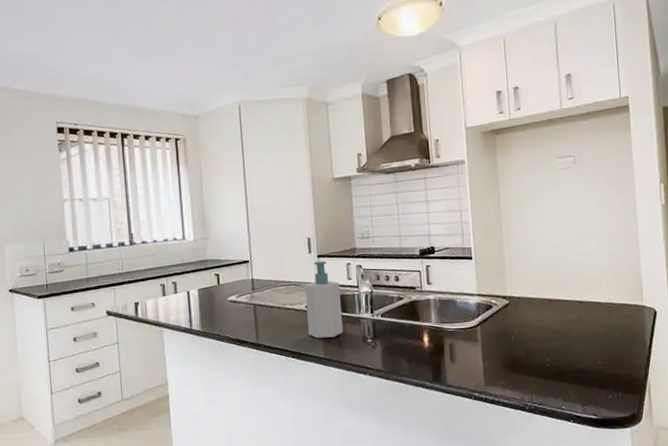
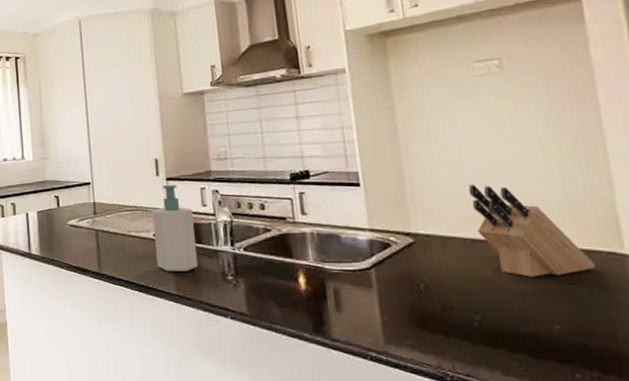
knife block: none [548,256,625,327] -> present [468,185,595,277]

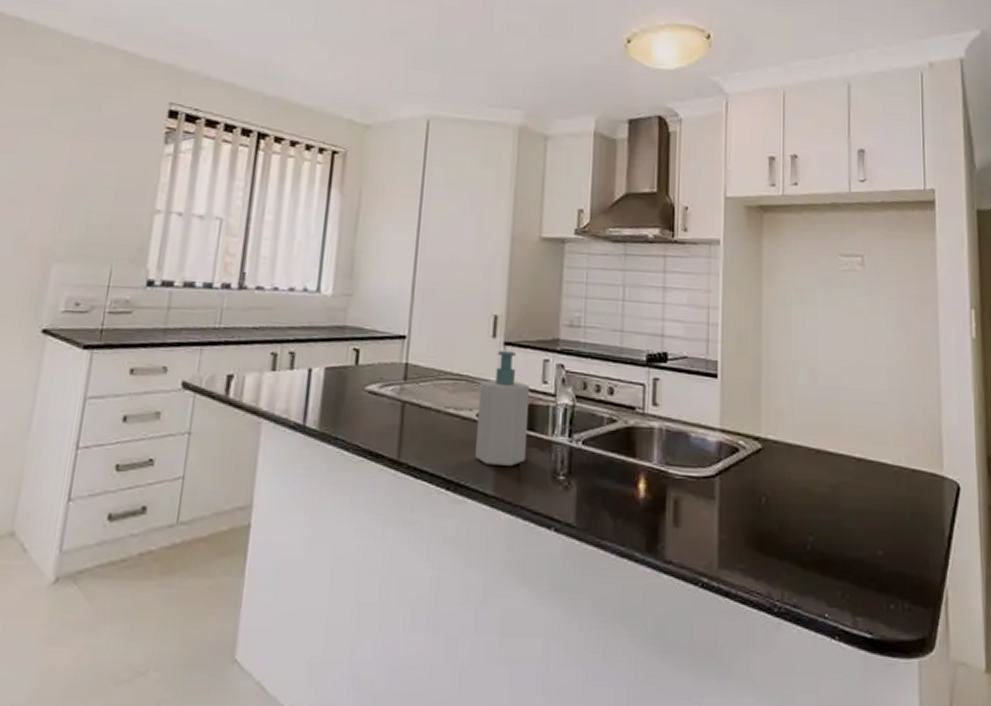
knife block: present [468,185,595,277] -> none [819,389,918,496]

